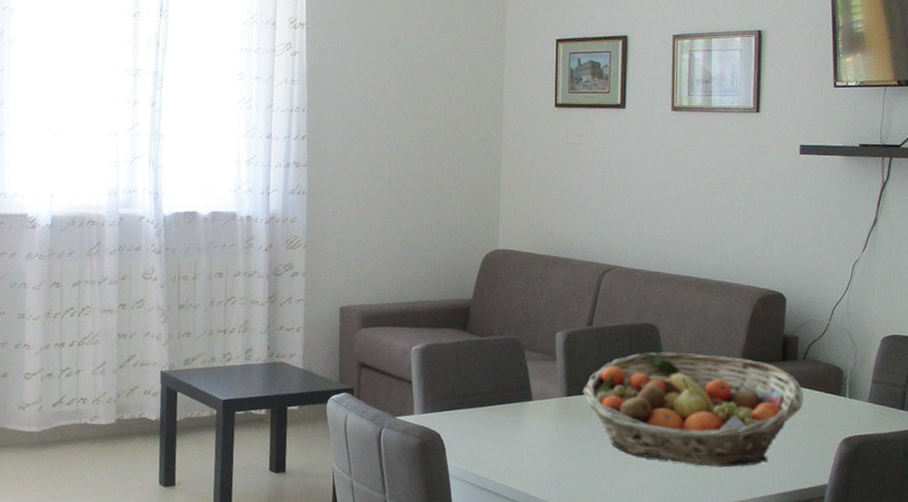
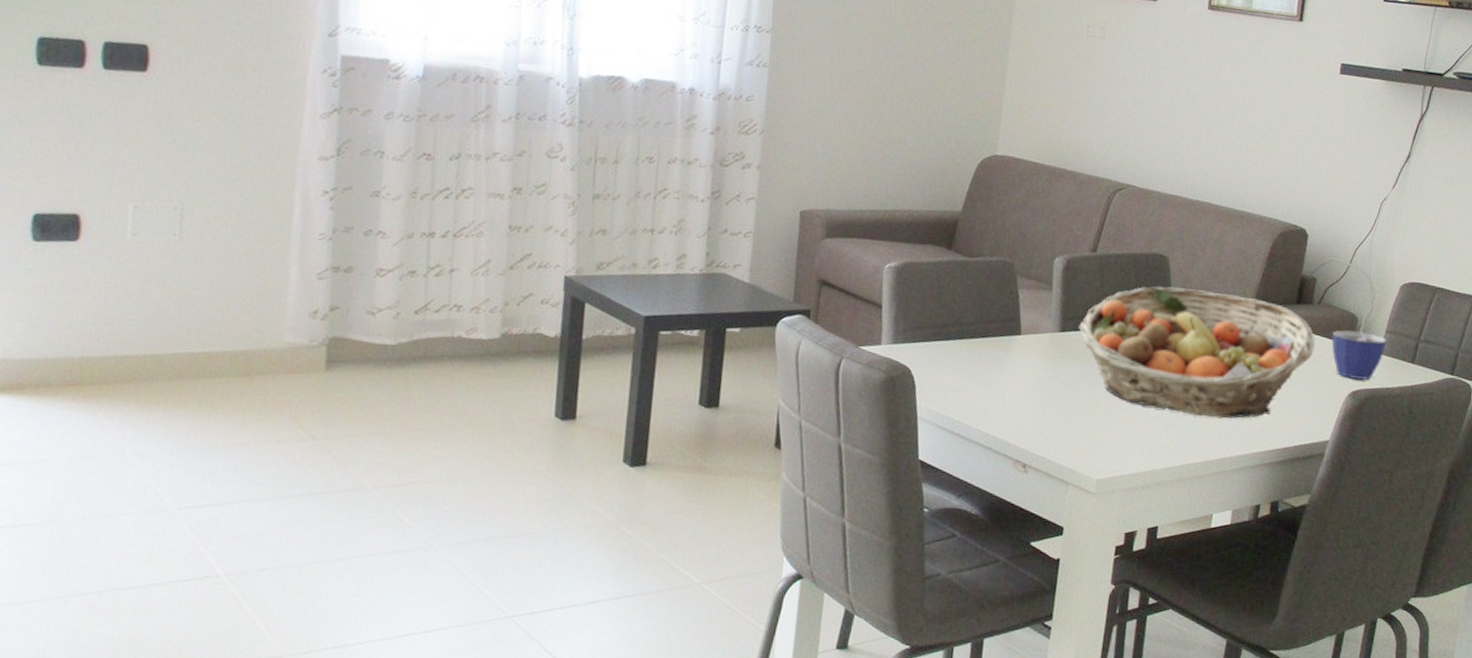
cup: none [820,382,874,428] -> present [1331,330,1387,381]

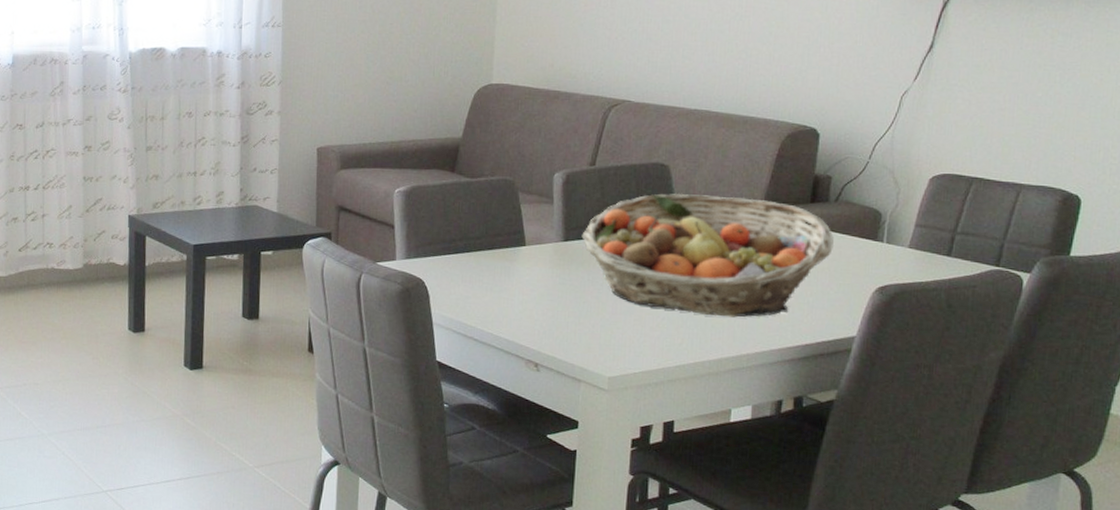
cup: present [1331,330,1387,381] -> none [852,226,917,276]

